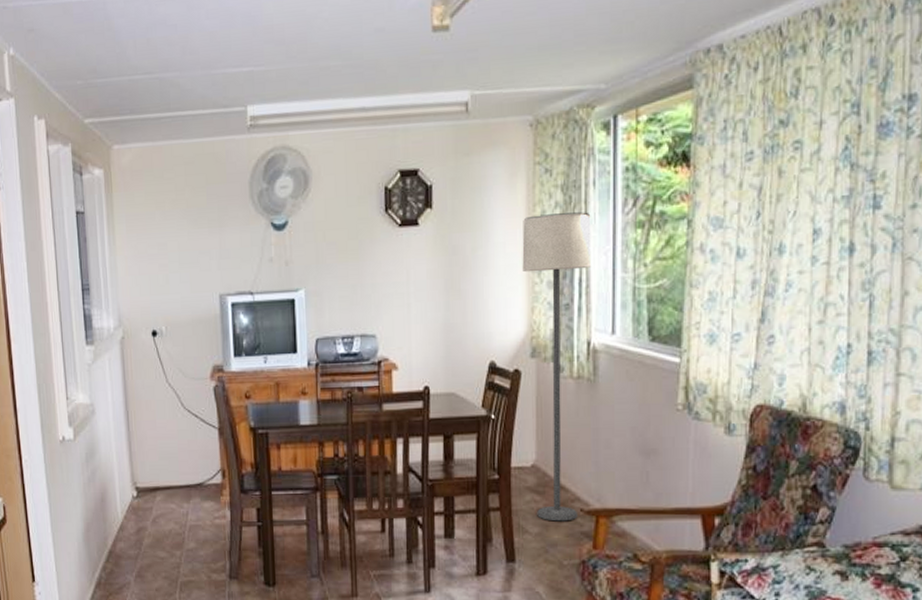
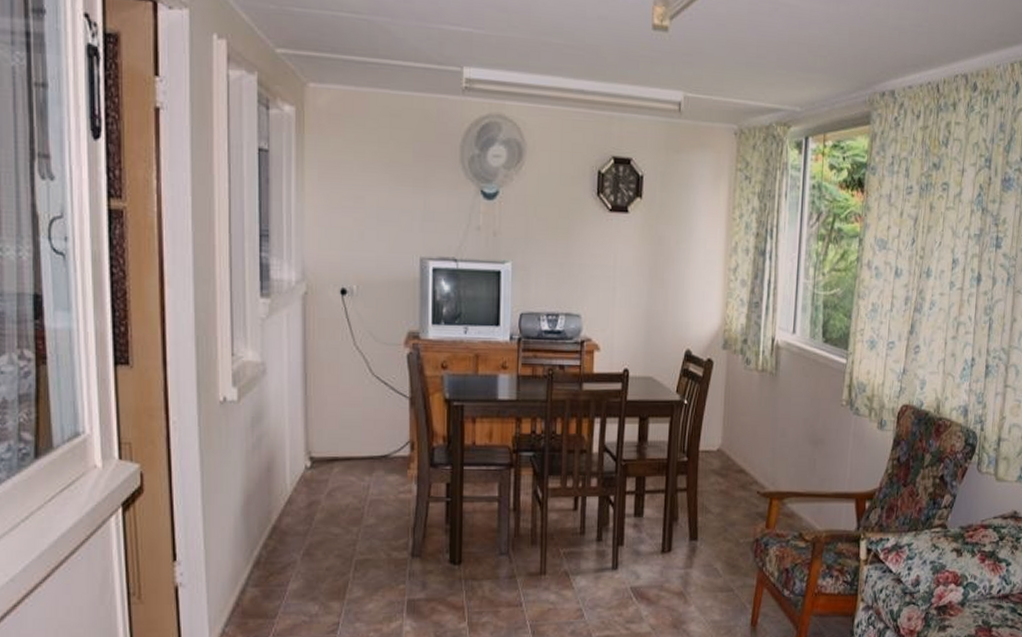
lamp: present [522,212,592,522] -> none [719,217,782,503]

